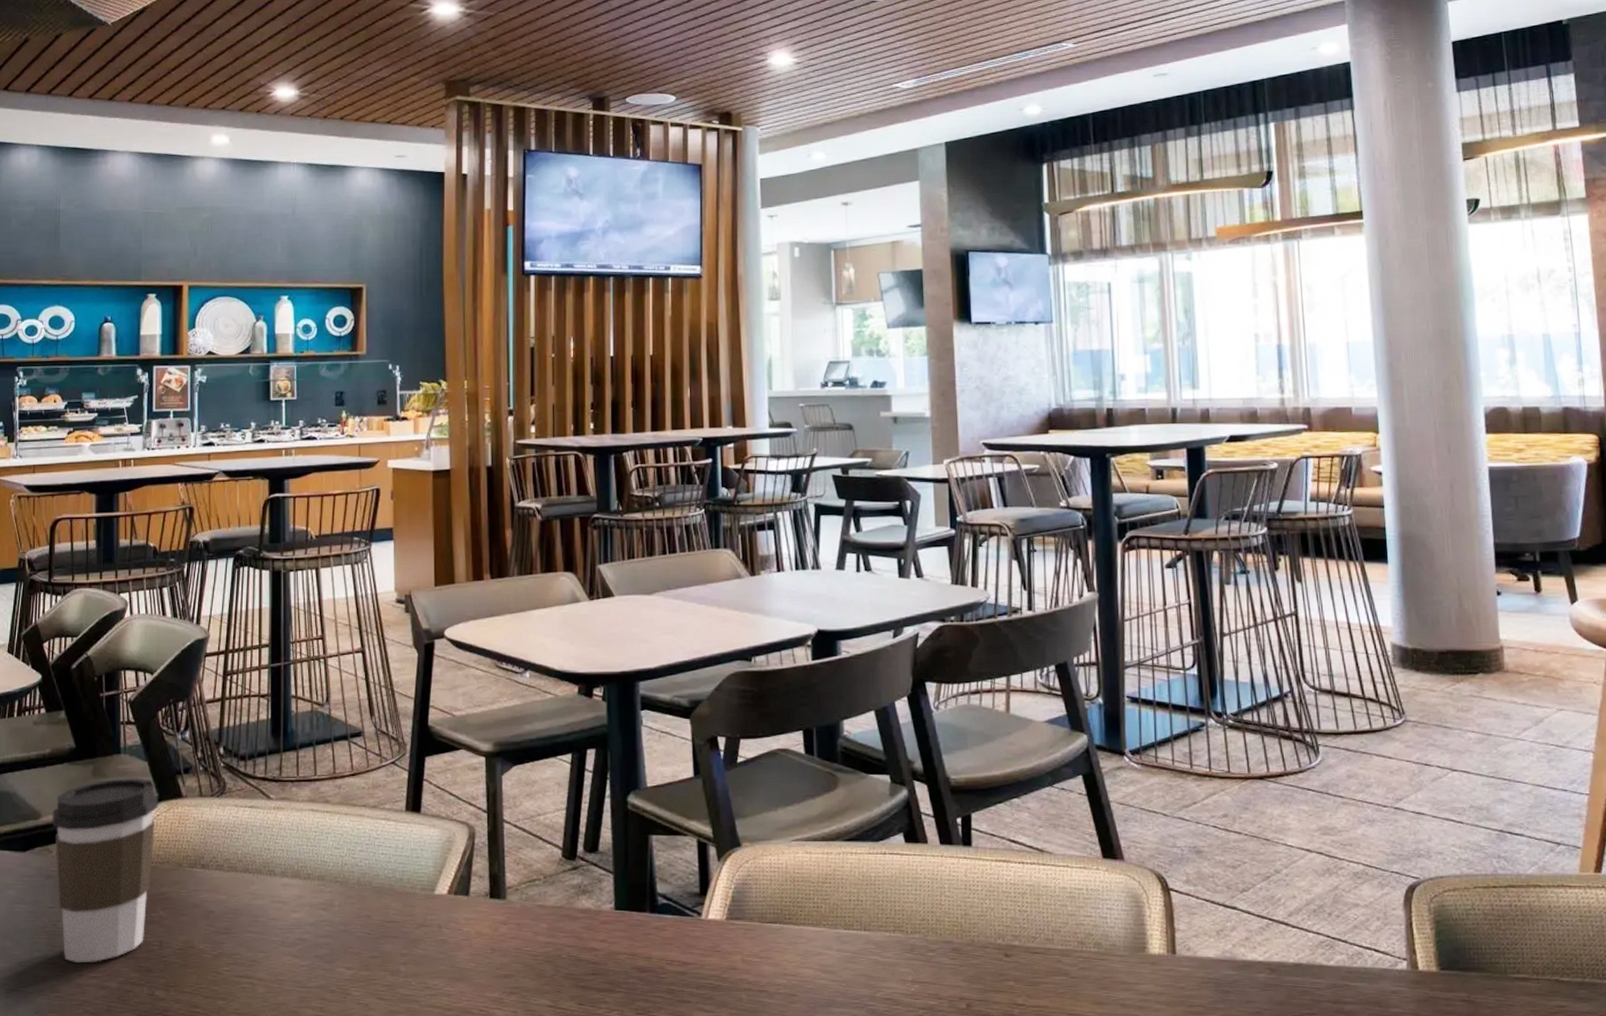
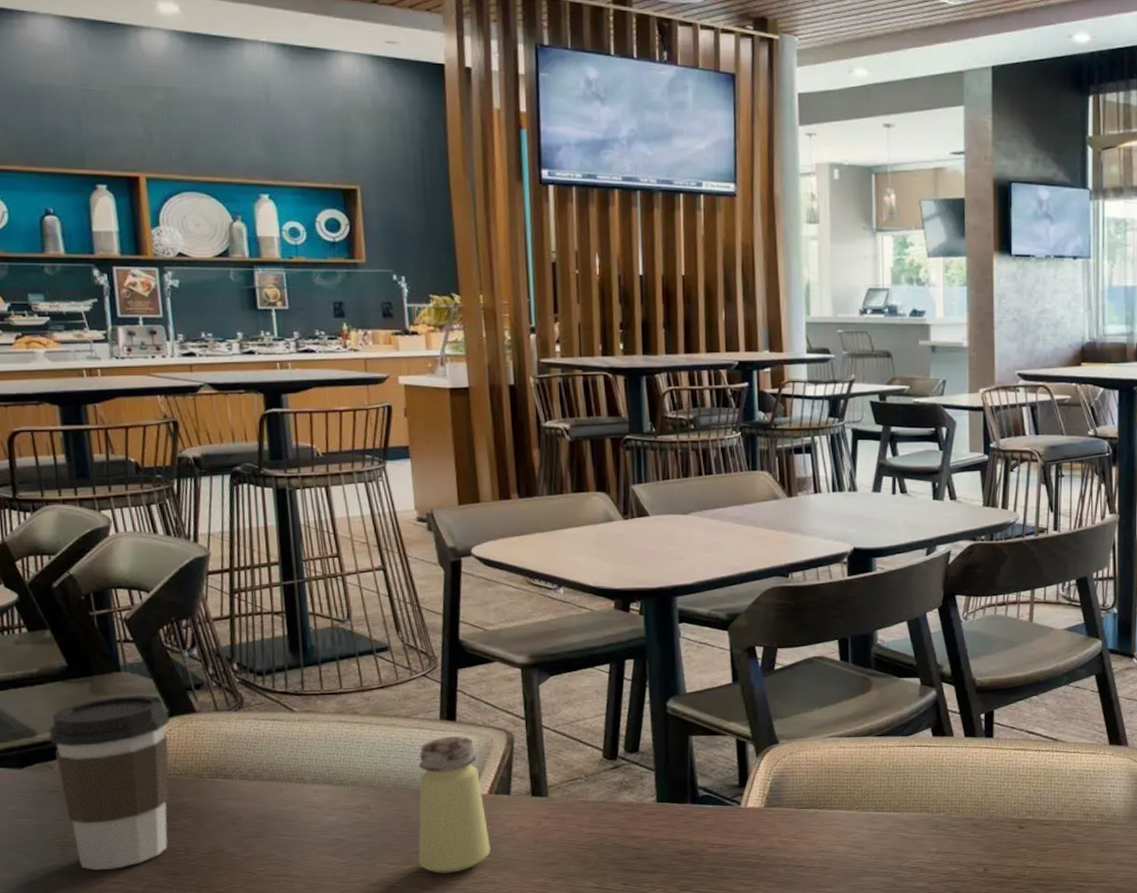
saltshaker: none [375,828,447,983] -> present [417,736,491,874]

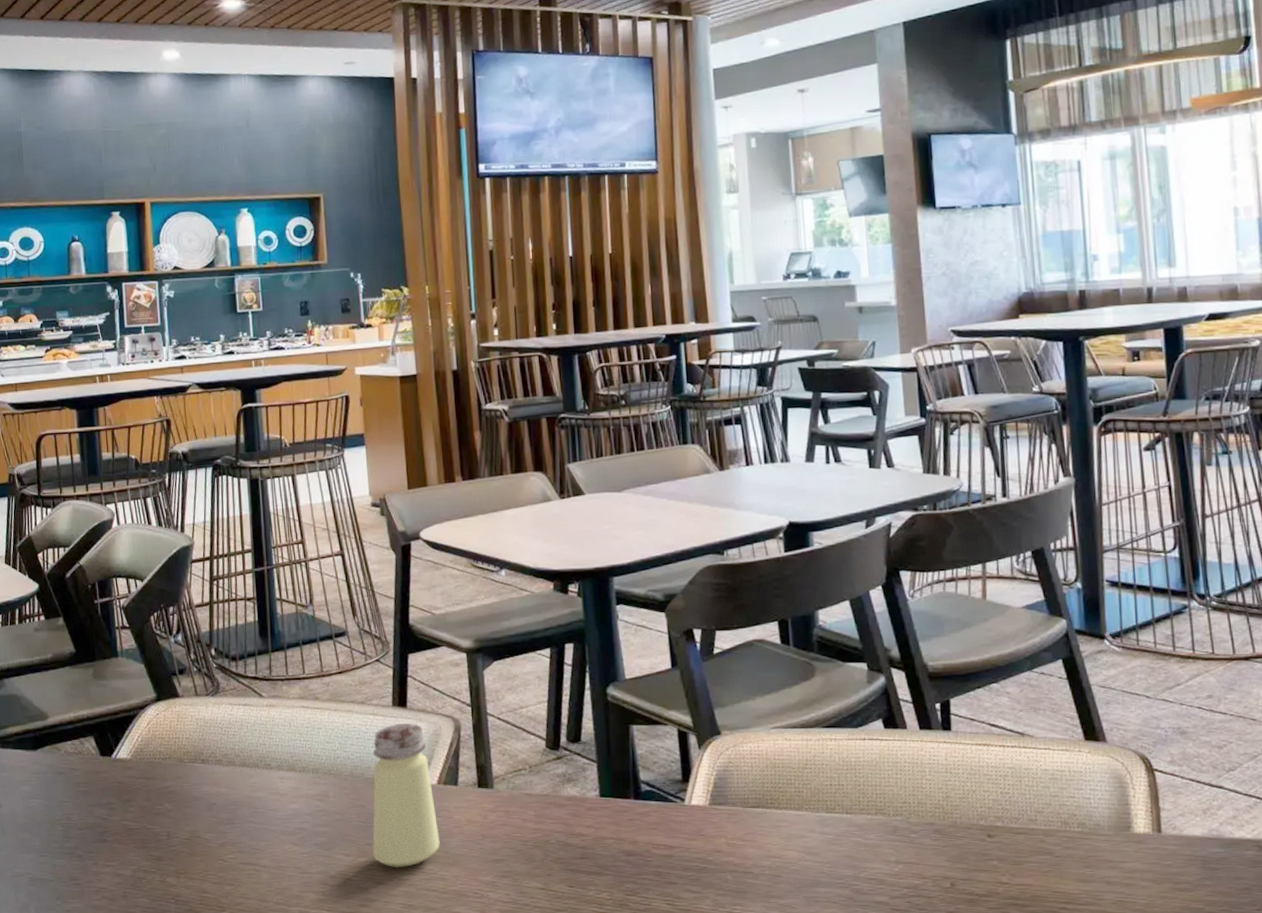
coffee cup: present [49,694,170,871] -> none [58,679,157,853]

